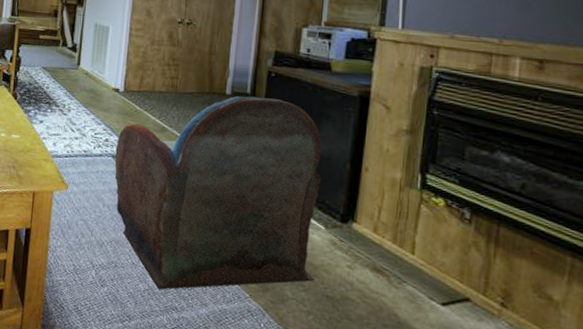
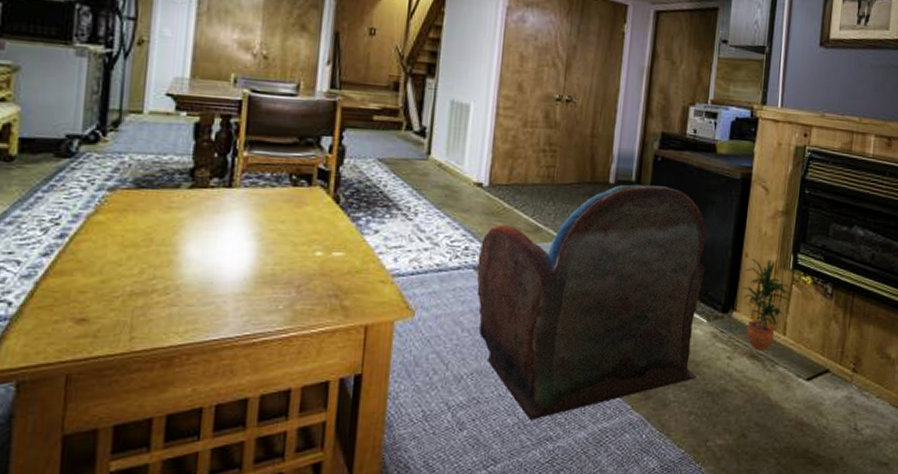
potted plant: none [361,173,419,266] -> present [741,258,791,351]

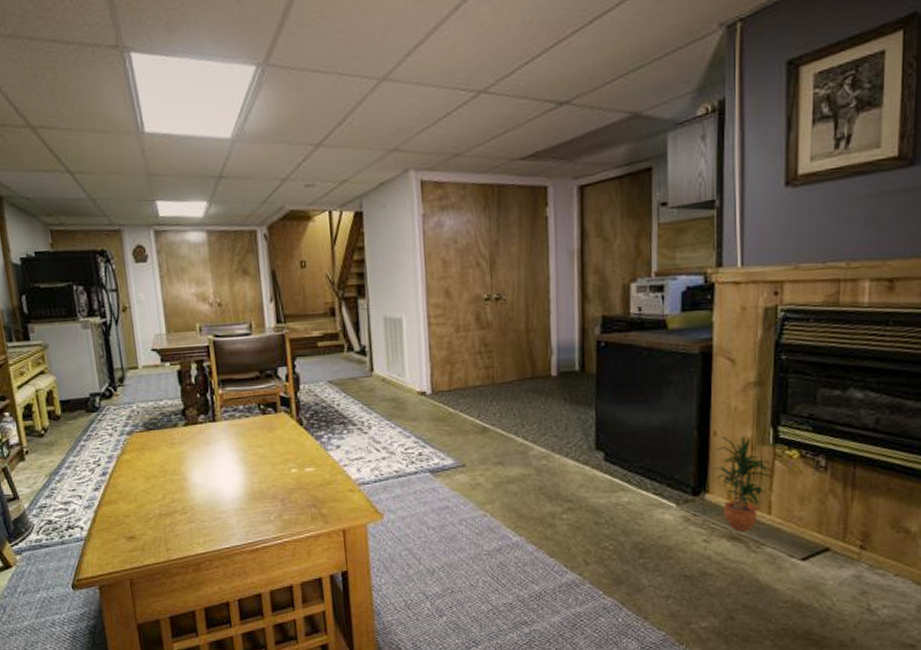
armchair: present [476,184,706,420] -> none [432,372,670,606]

